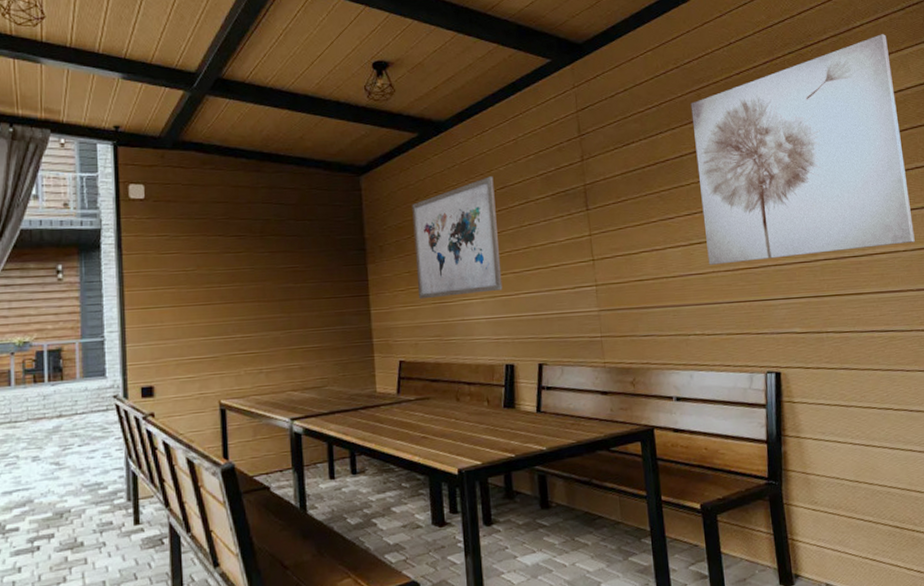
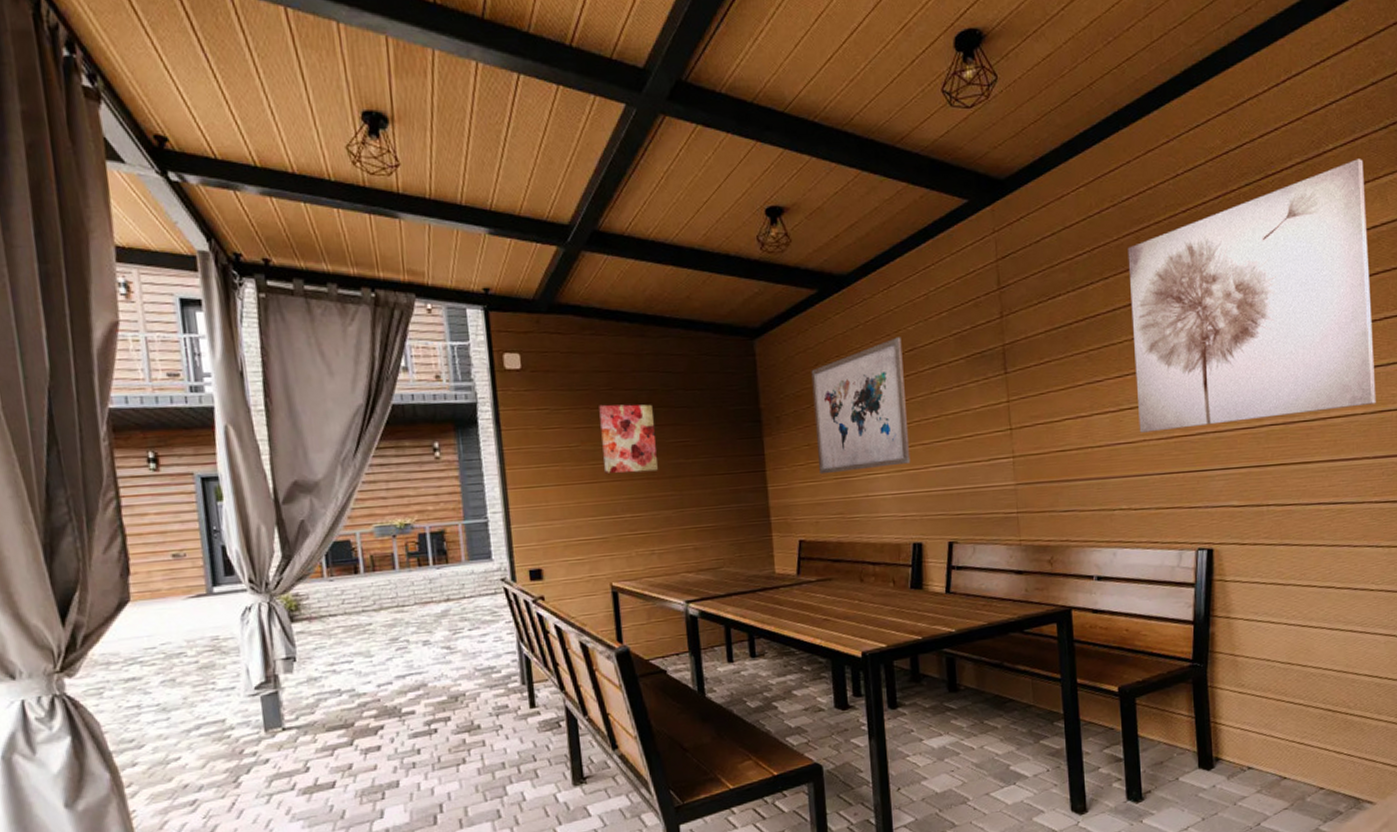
wall art: none [215,232,268,296] -> present [599,404,658,473]

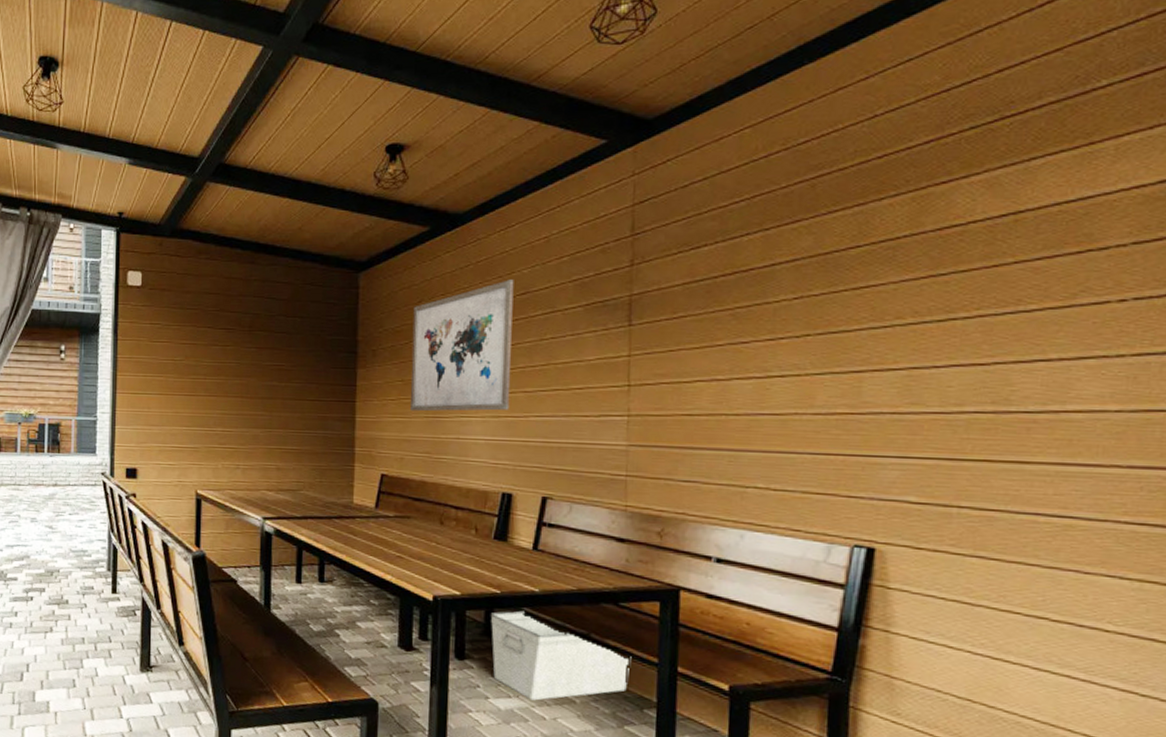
wall art: present [599,404,658,473] -> none [202,324,254,391]
storage bin: none [915,652,1039,734] -> present [490,610,632,701]
wall art: present [1127,159,1376,433] -> none [790,97,1154,406]

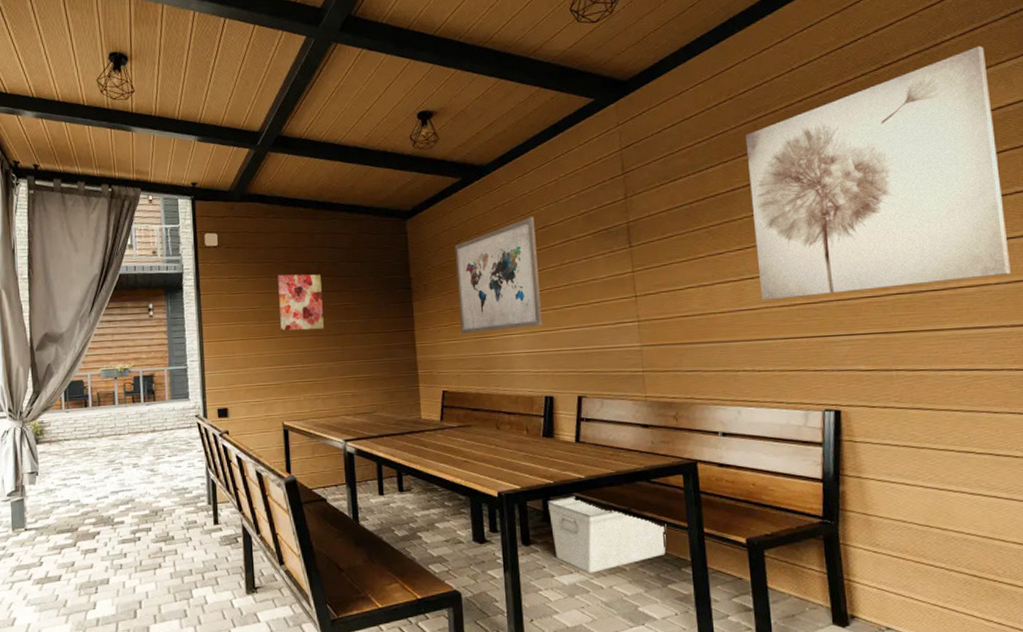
wall art: none [202,324,254,391] -> present [278,274,324,331]
wall art: none [790,97,1154,406] -> present [745,46,1011,301]

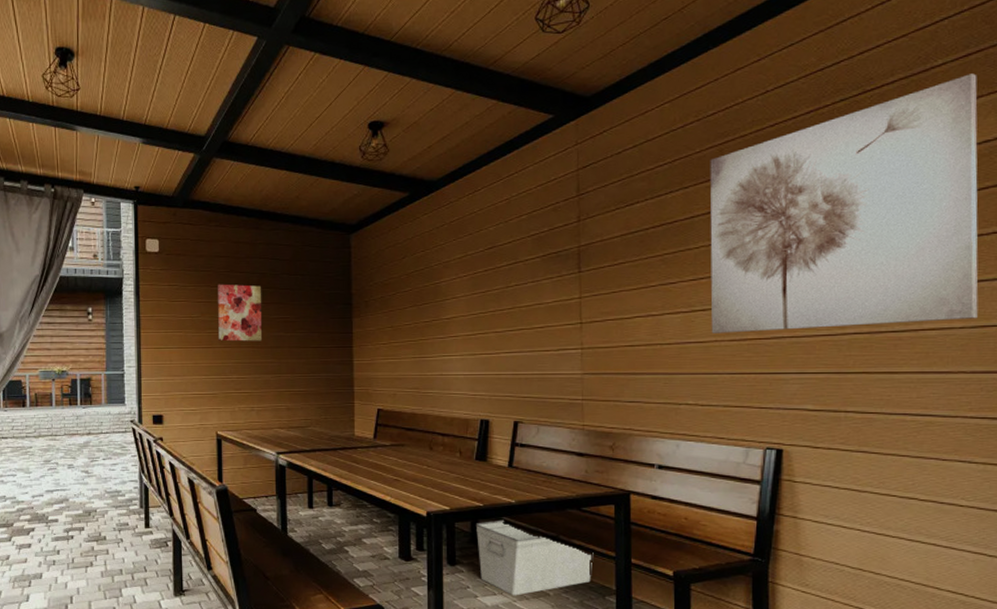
wall art: present [455,216,543,334] -> none [398,236,483,353]

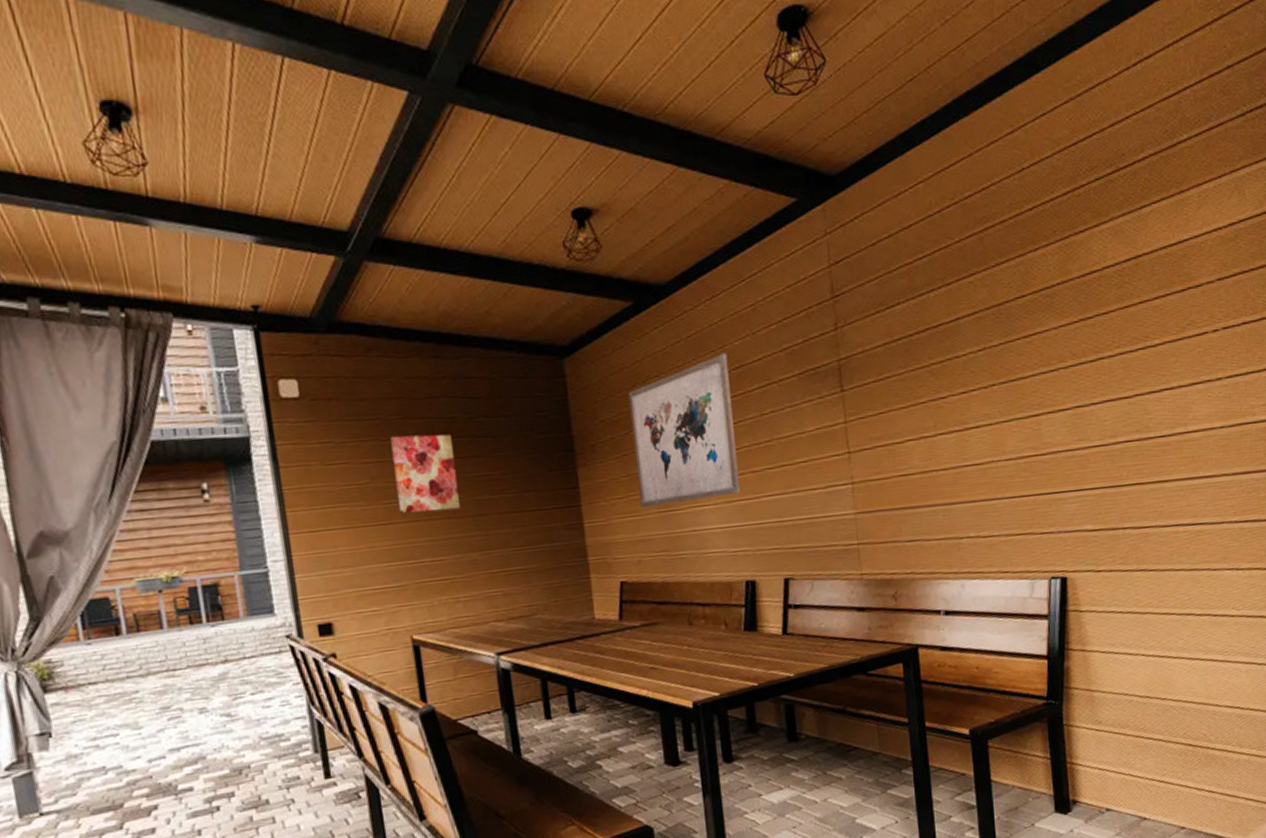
wall art: none [398,236,483,353] -> present [628,353,741,508]
storage bin: present [475,520,594,596] -> none [751,698,885,787]
wall art: present [710,73,978,334] -> none [971,150,1235,454]

